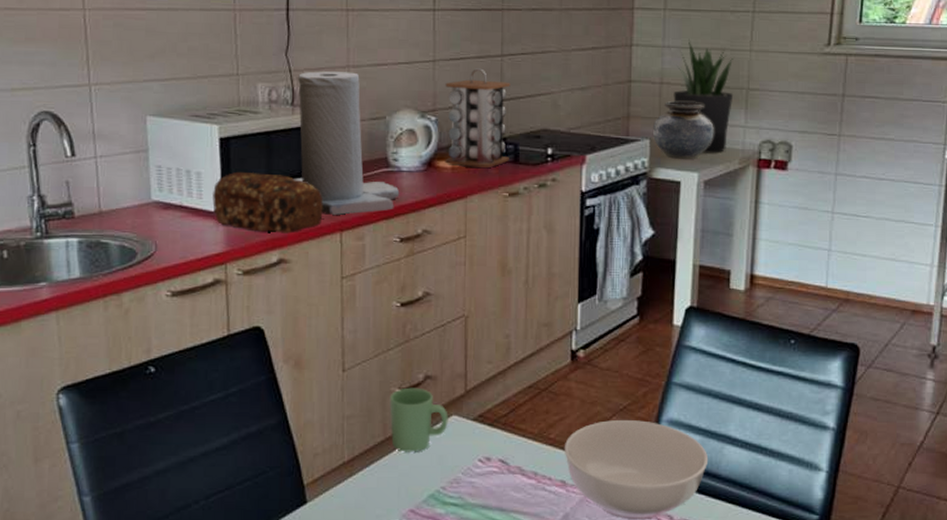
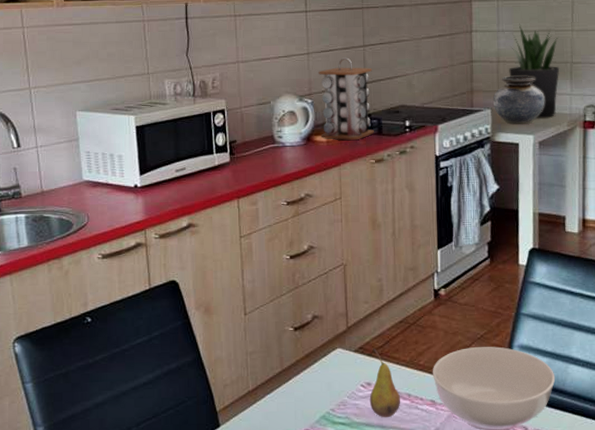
bread loaf: present [212,171,323,234] -> none [132,153,223,203]
paper towel: present [298,71,400,215] -> none [197,66,285,185]
mug: present [389,387,448,452] -> none [284,326,334,381]
fruit: none [488,416,526,500] -> present [369,348,401,418]

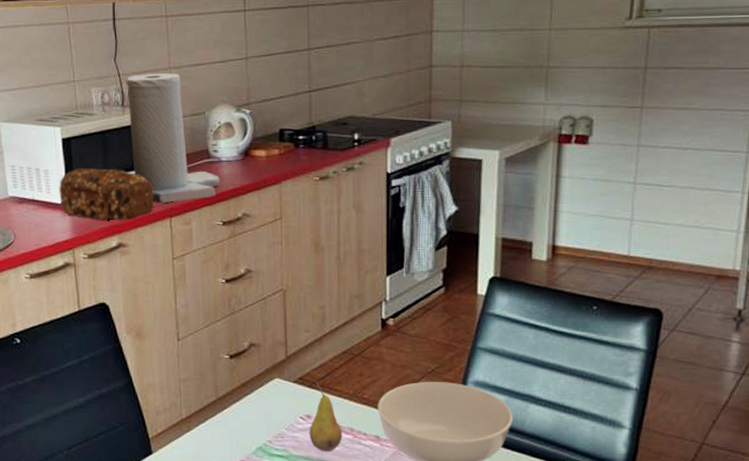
bread loaf: none [132,153,223,203] -> present [59,167,154,221]
paper towel: none [197,66,285,185] -> present [126,73,221,203]
spice rack: present [318,58,374,140] -> none [258,62,319,155]
vase: present [492,76,545,125] -> none [453,82,514,138]
planter: present [509,23,560,119] -> none [474,21,534,132]

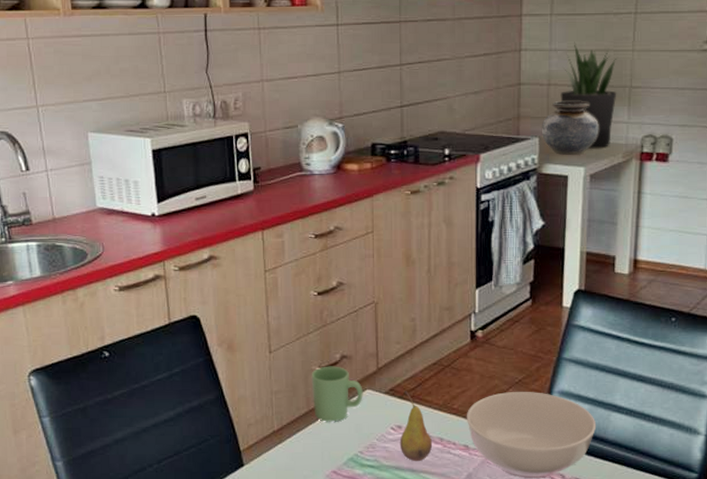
bread loaf: present [59,167,154,221] -> none [149,179,246,233]
paper towel: present [126,73,221,203] -> none [218,86,313,215]
mug: none [219,354,272,411] -> present [311,366,363,422]
vase: none [453,82,514,138] -> present [541,101,599,155]
planter: none [474,21,534,132] -> present [560,42,617,149]

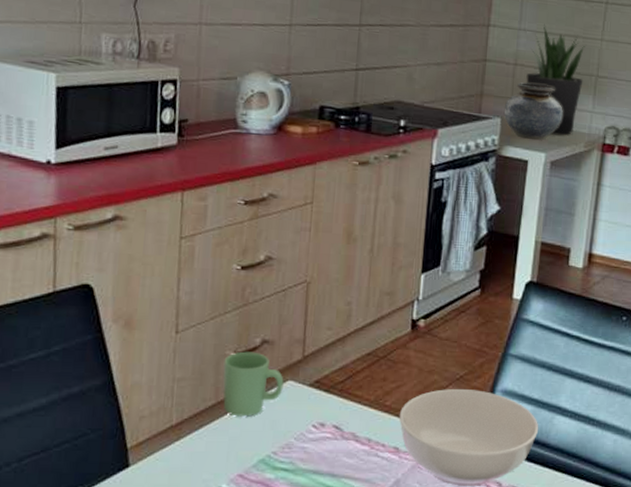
fruit: present [399,390,433,462] -> none [320,383,359,465]

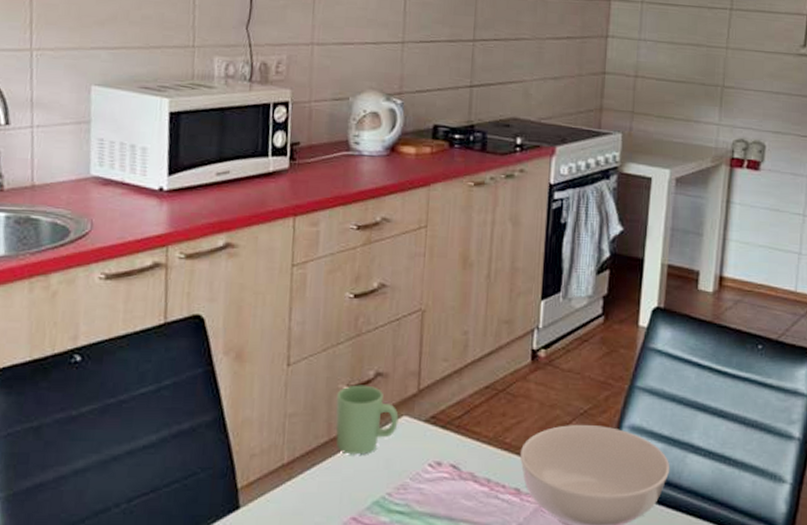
vase: present [503,82,563,140] -> none [624,95,688,156]
planter: present [526,24,586,136] -> none [647,33,710,151]

